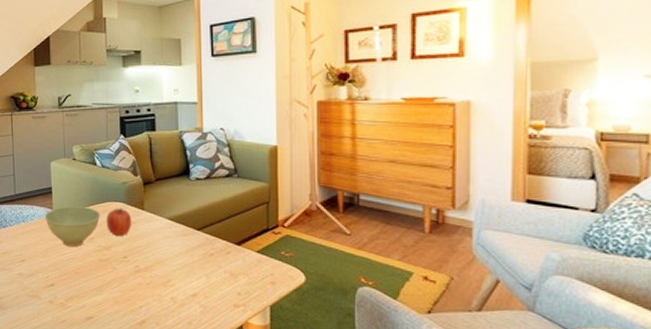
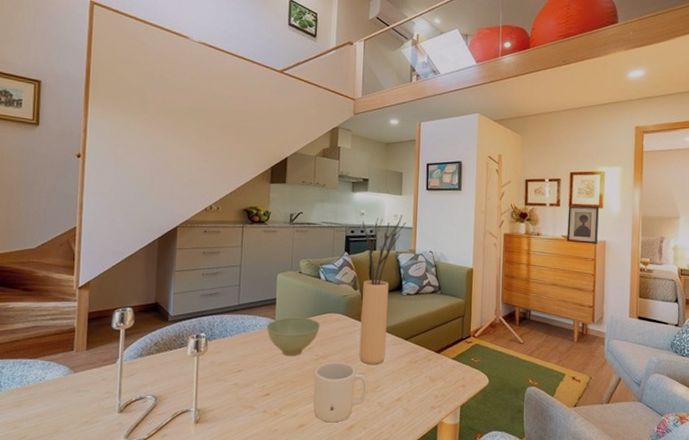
mug: none [97,253,158,317] -> present [313,361,368,423]
fruit: present [106,208,132,236] -> none [325,319,349,345]
vase: none [138,88,189,257] -> present [359,214,406,364]
picture frame: none [409,55,460,107] -> present [567,205,600,244]

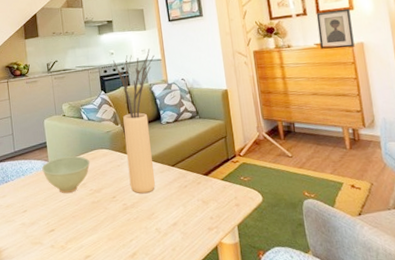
mug: present [313,361,368,423] -> none [91,193,145,252]

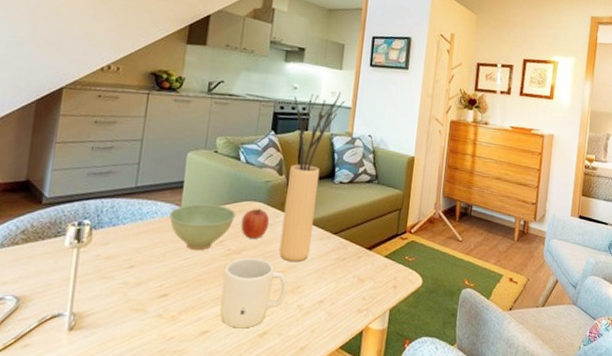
mug: none [91,193,145,252] -> present [220,257,288,329]
fruit: none [95,154,118,179] -> present [240,208,270,238]
picture frame: present [316,8,355,49] -> none [515,95,550,138]

